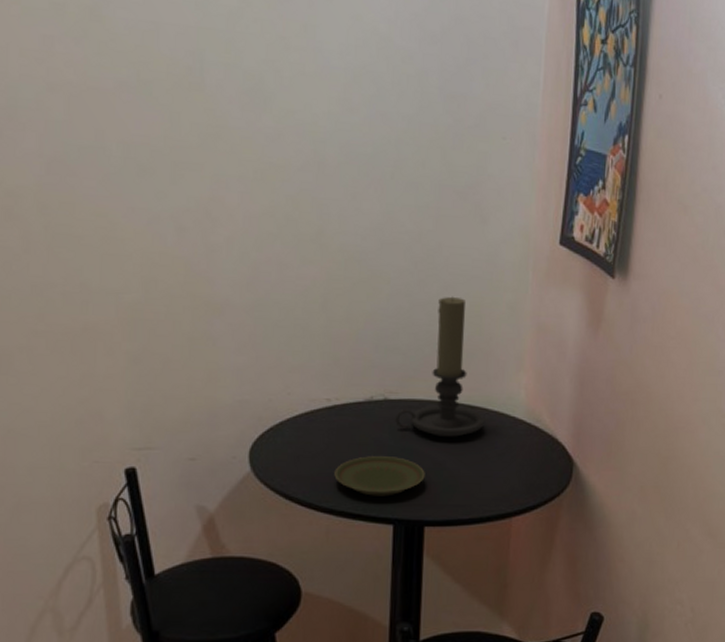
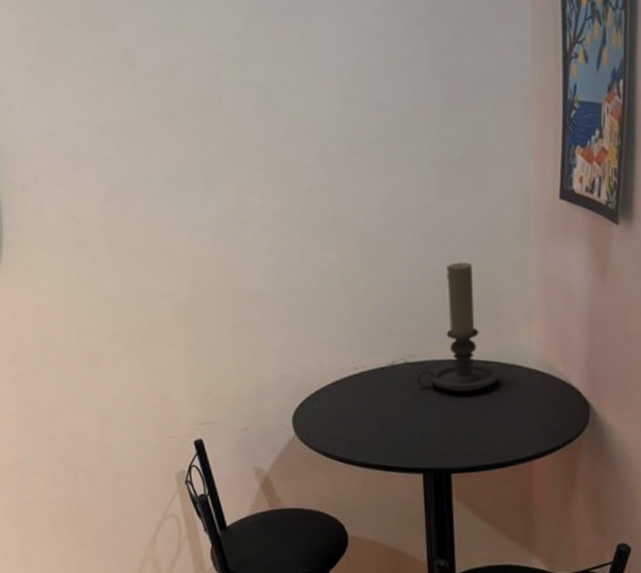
plate: present [334,456,425,496] -> none [366,413,448,450]

